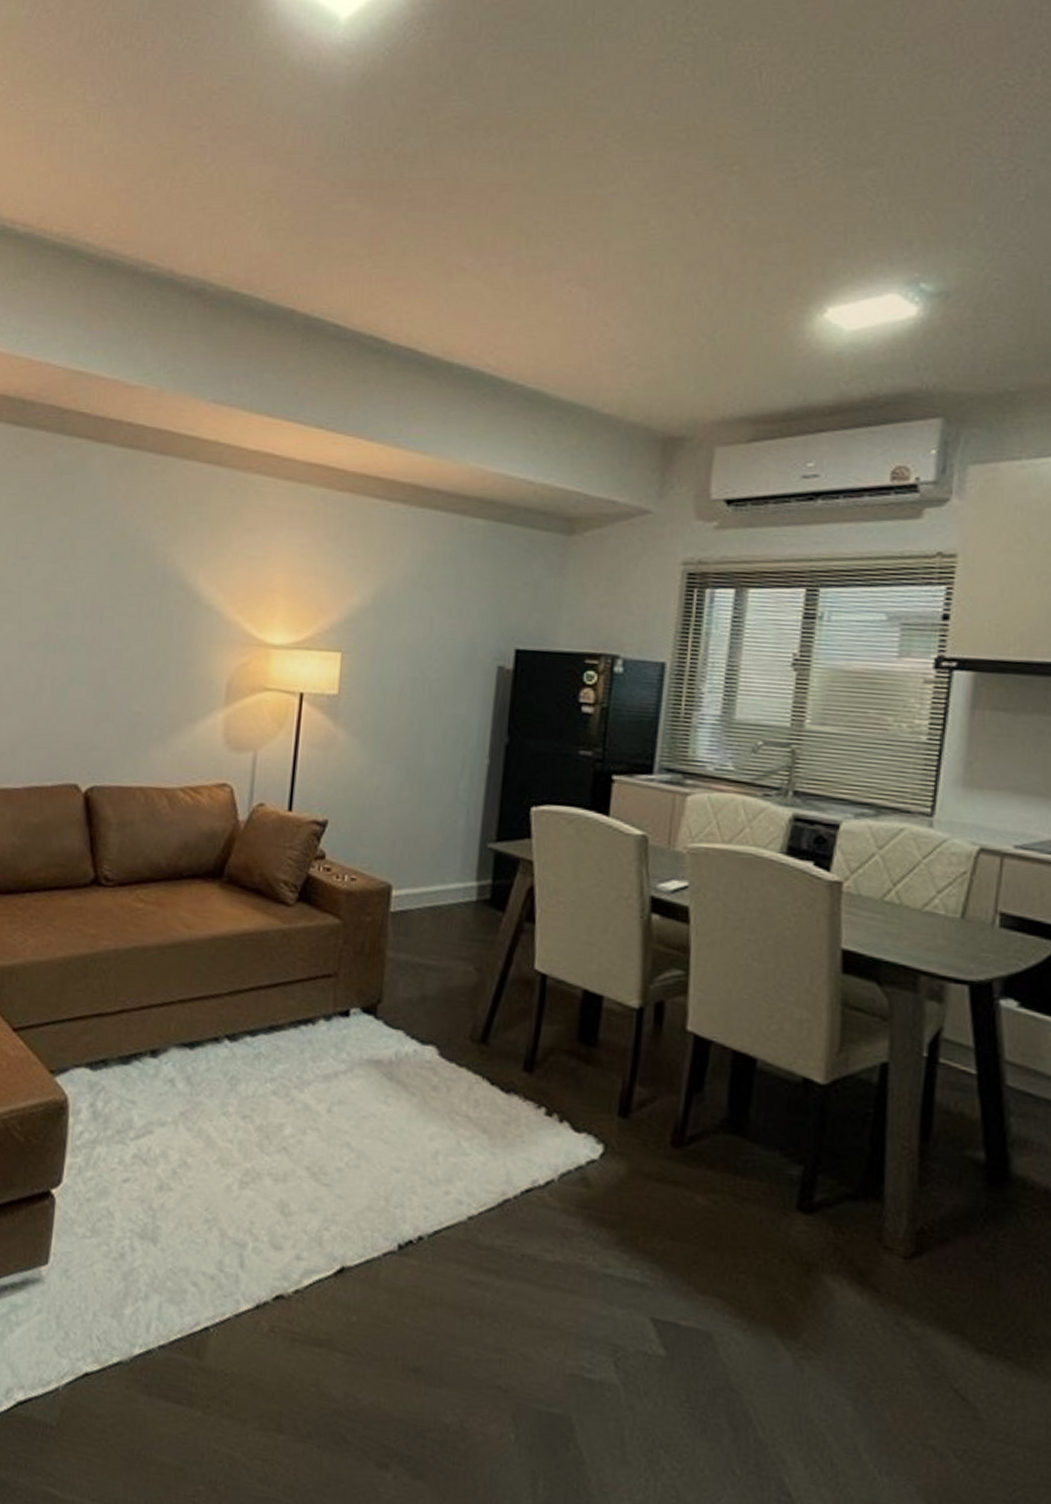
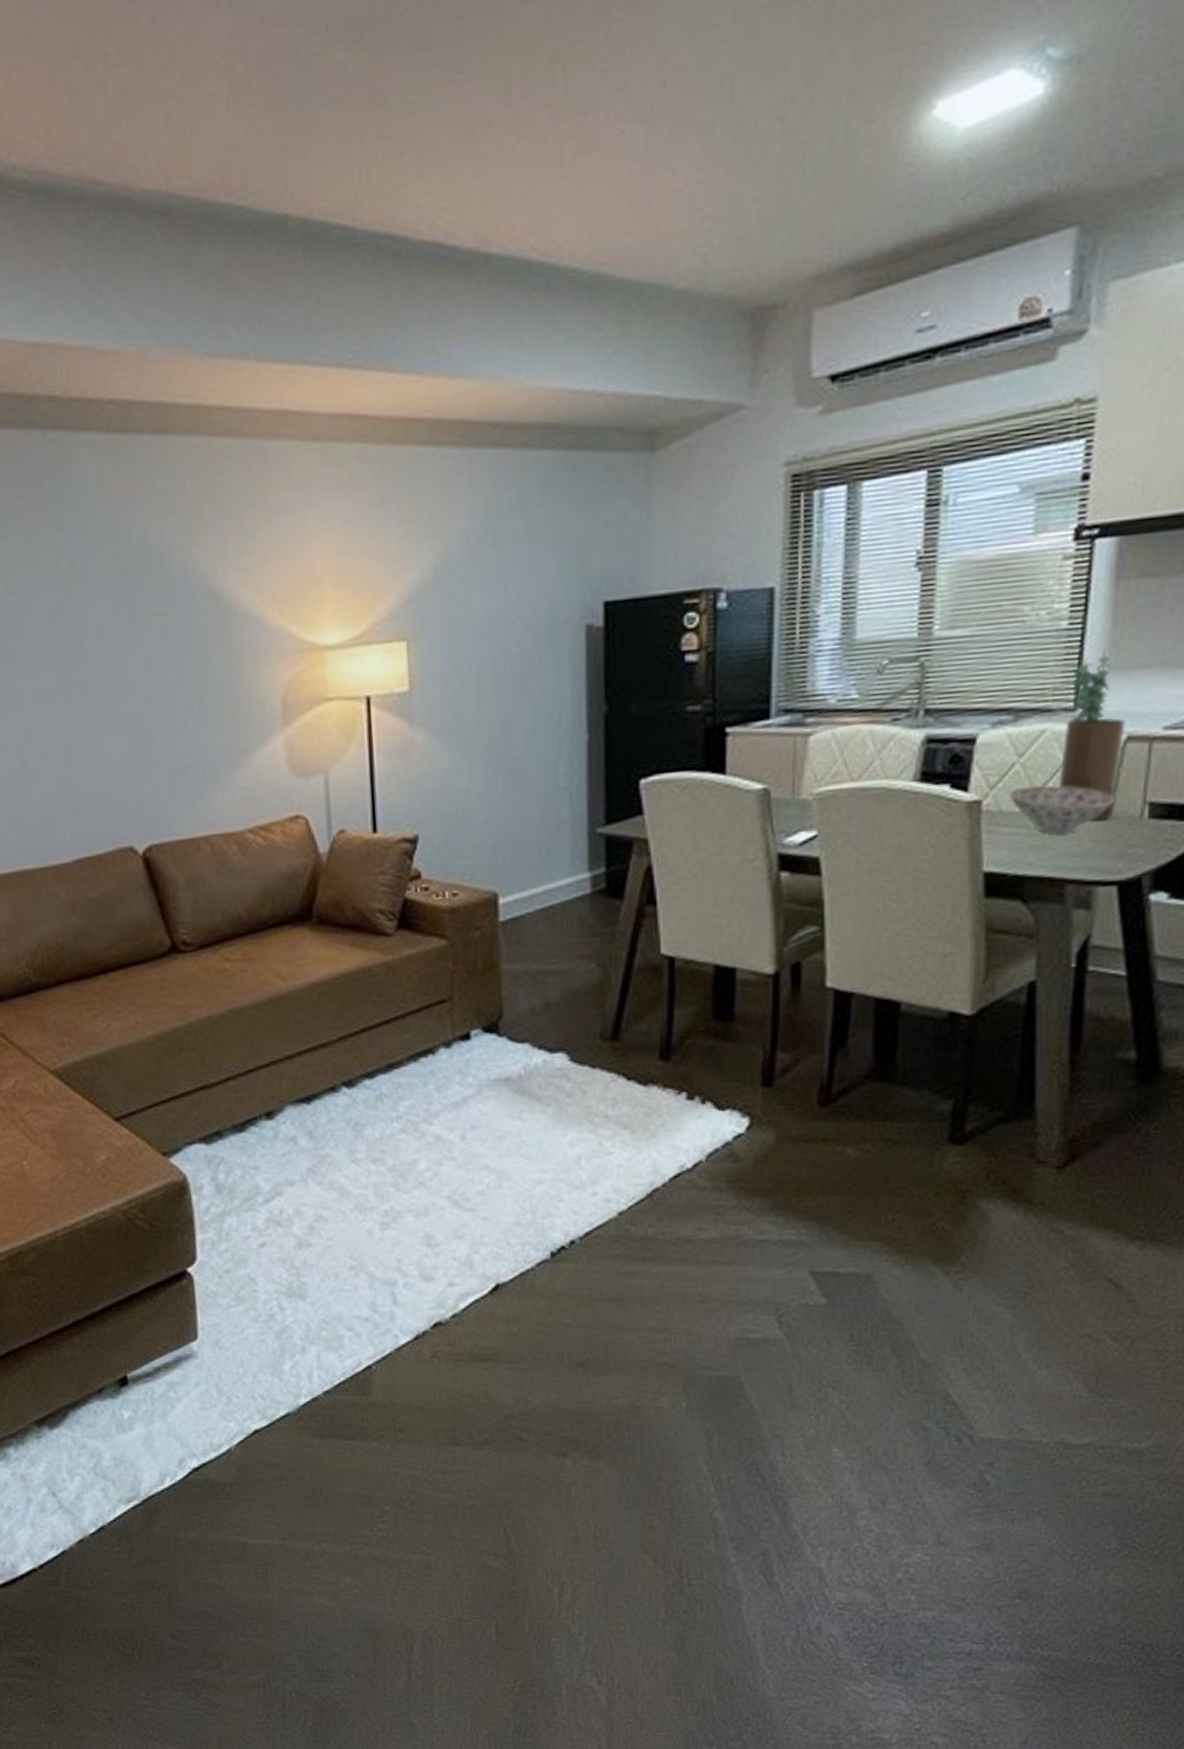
bowl: none [868,876,969,928] -> present [1009,785,1116,834]
vase: none [915,766,979,923] -> present [1058,648,1126,823]

